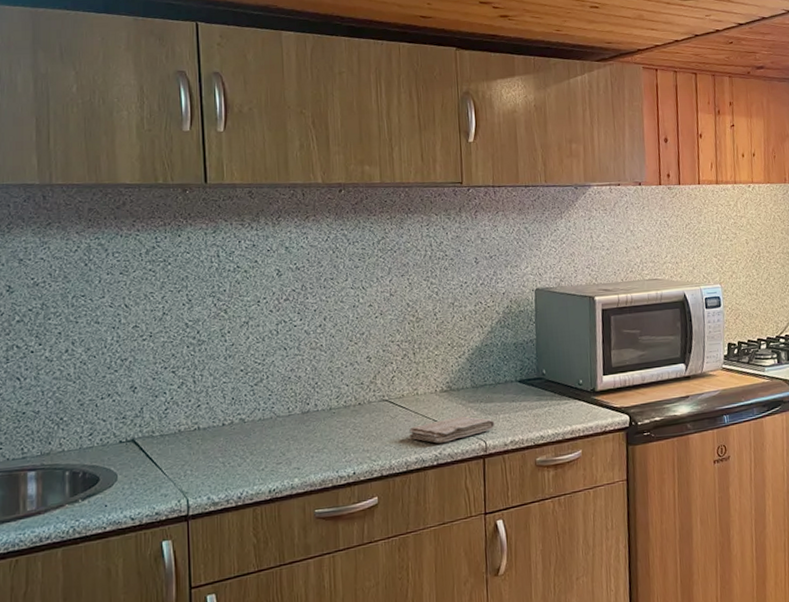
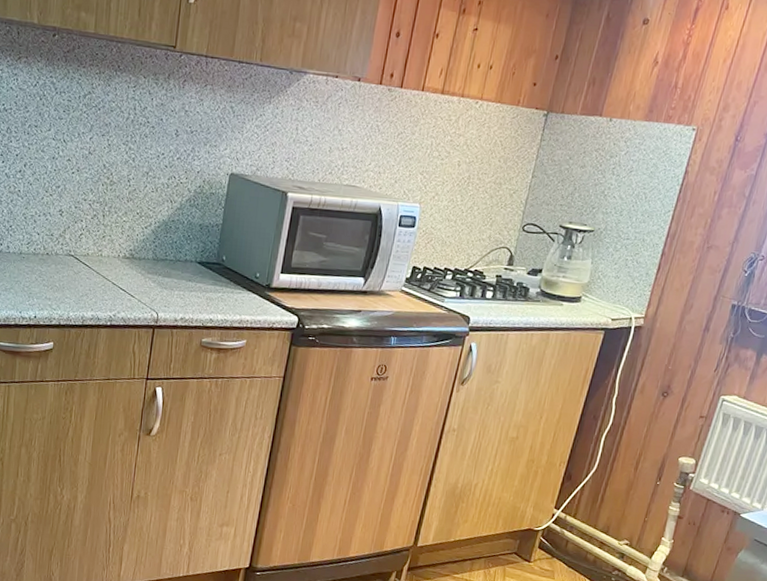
washcloth: present [409,416,495,443] -> none [89,284,169,307]

